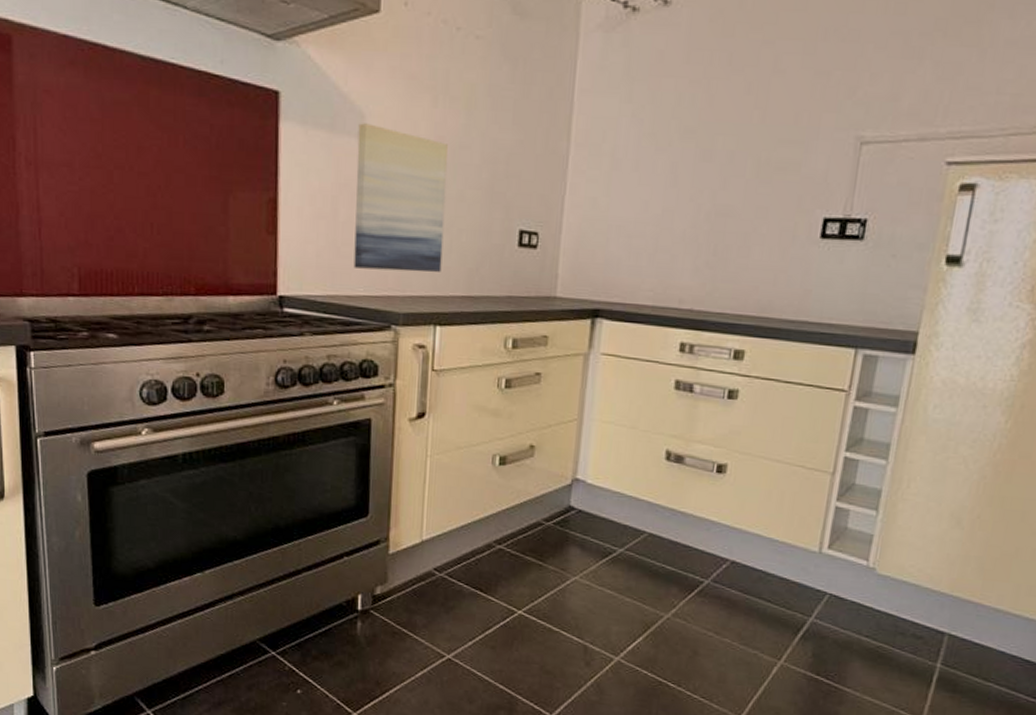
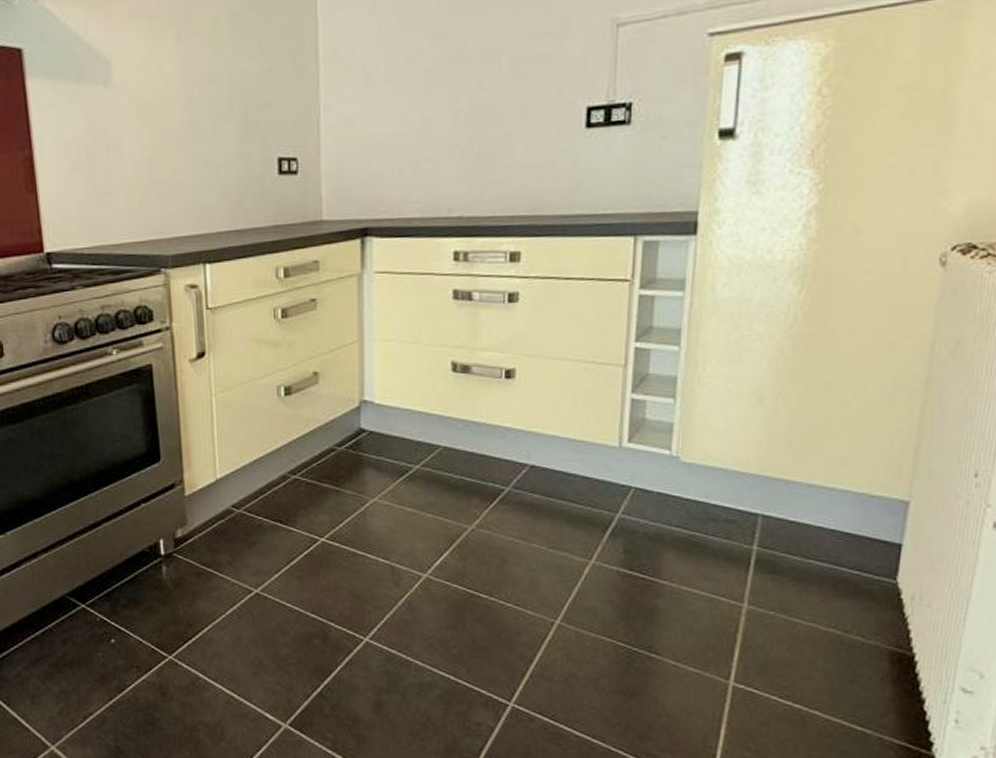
wall art: present [353,123,449,273] -> none [104,69,204,216]

